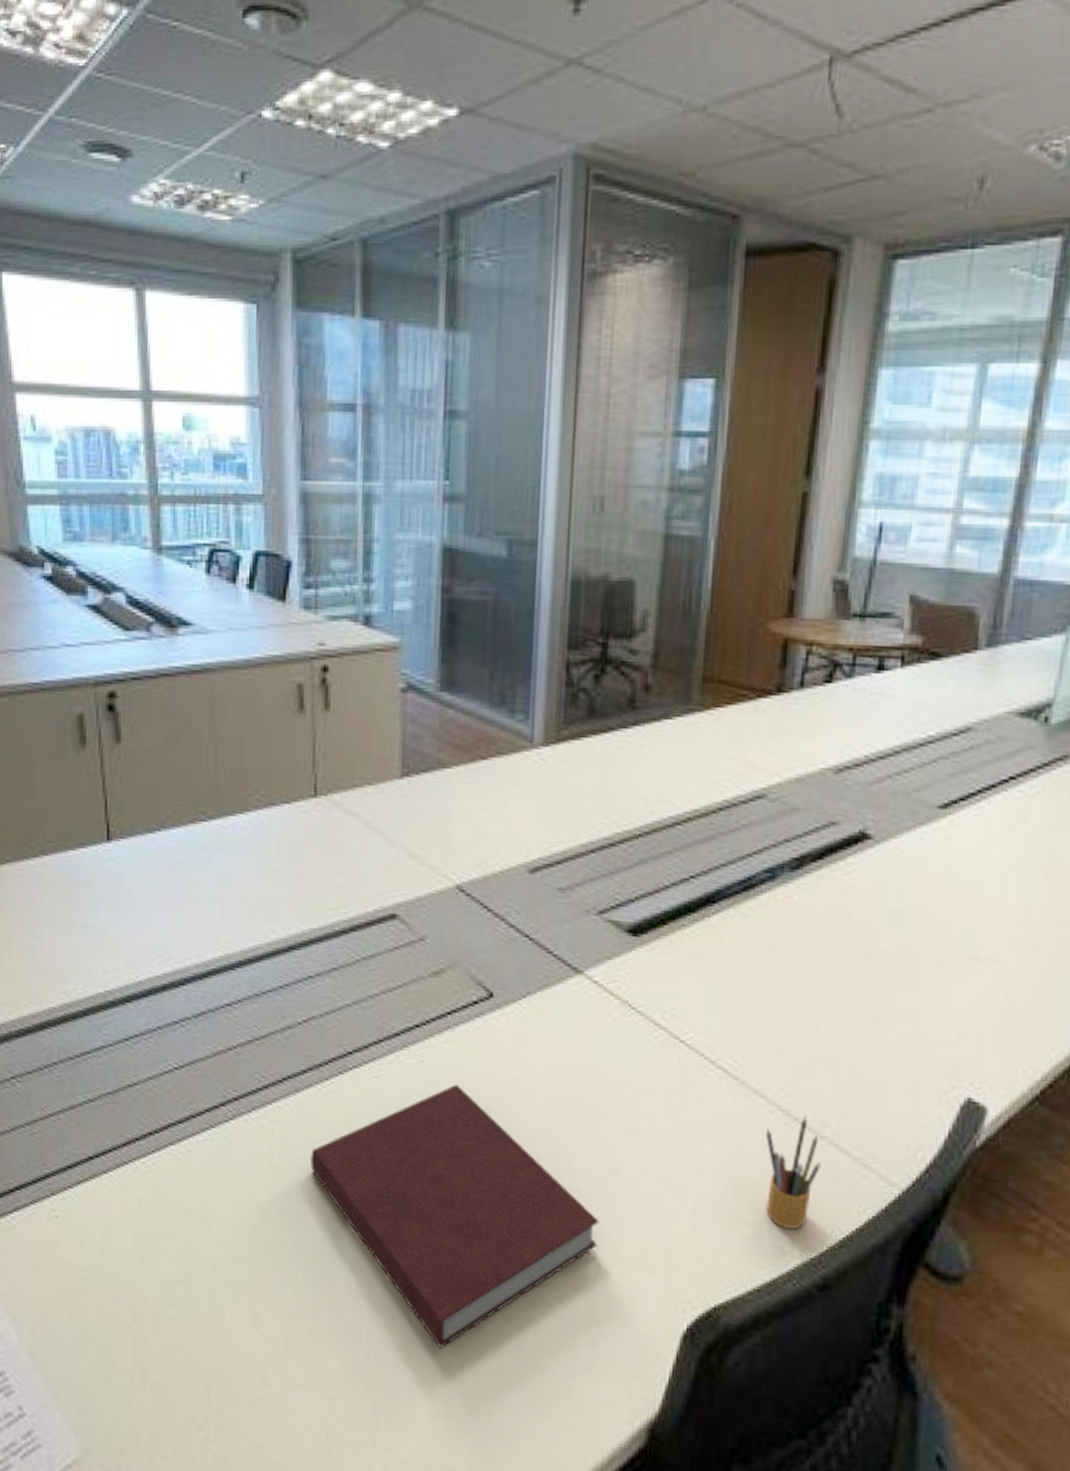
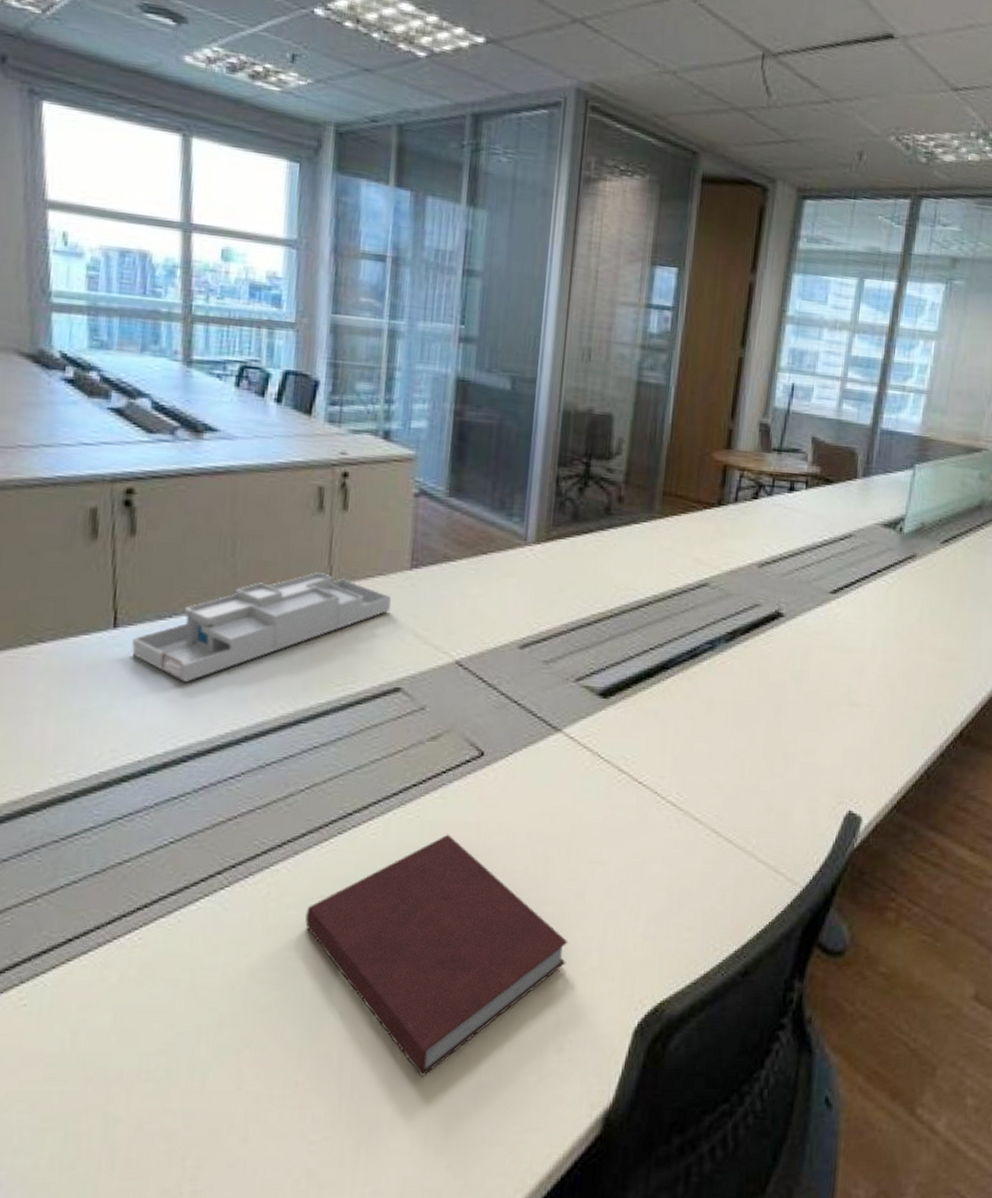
desk organizer: none [124,780,382,900] -> present [131,571,391,682]
pencil box: present [766,1116,821,1229] -> none [702,836,744,929]

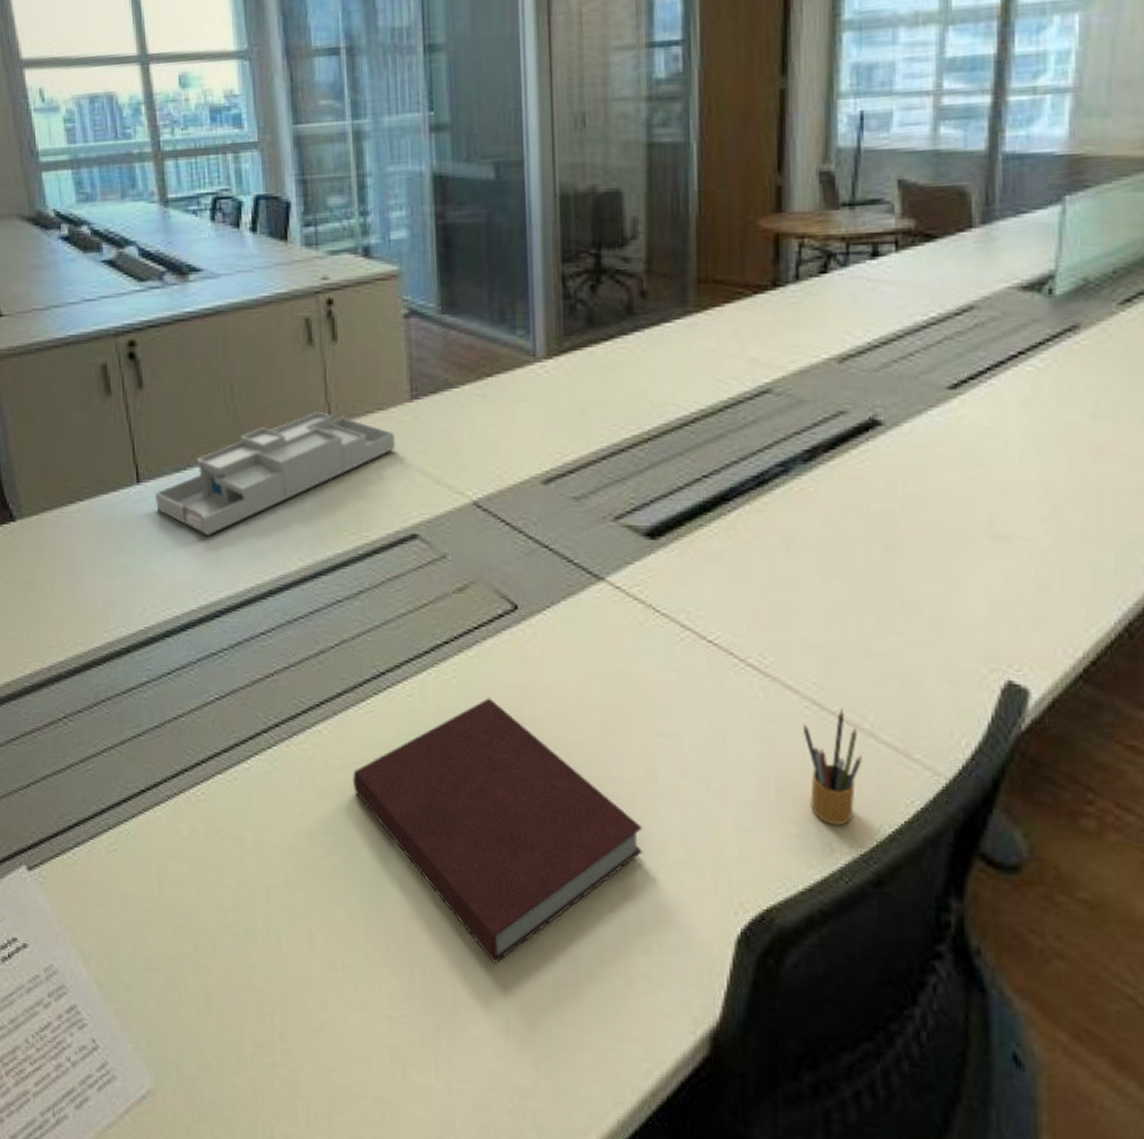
pencil box: none [702,836,744,929] -> present [804,709,862,825]

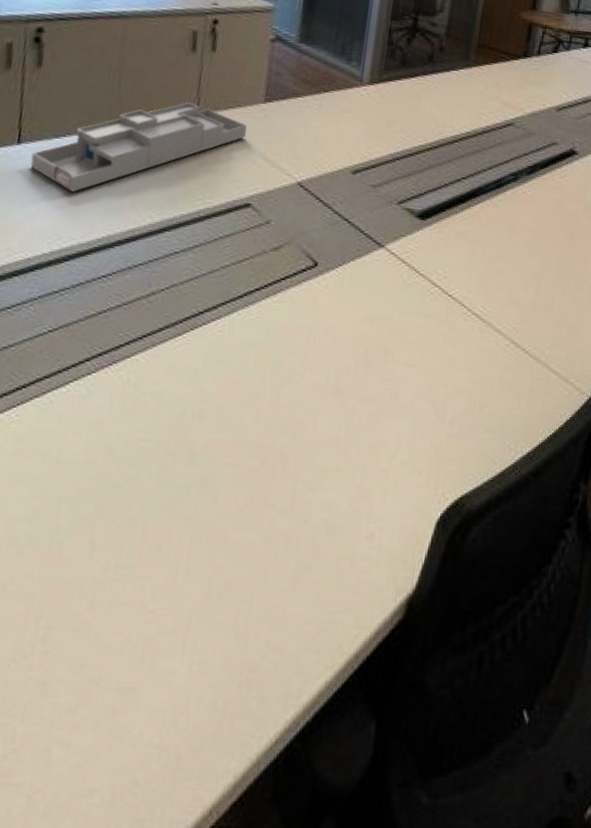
notebook: present [352,697,644,965] -> none [157,334,382,556]
pencil box: present [804,709,862,825] -> none [500,347,538,431]

